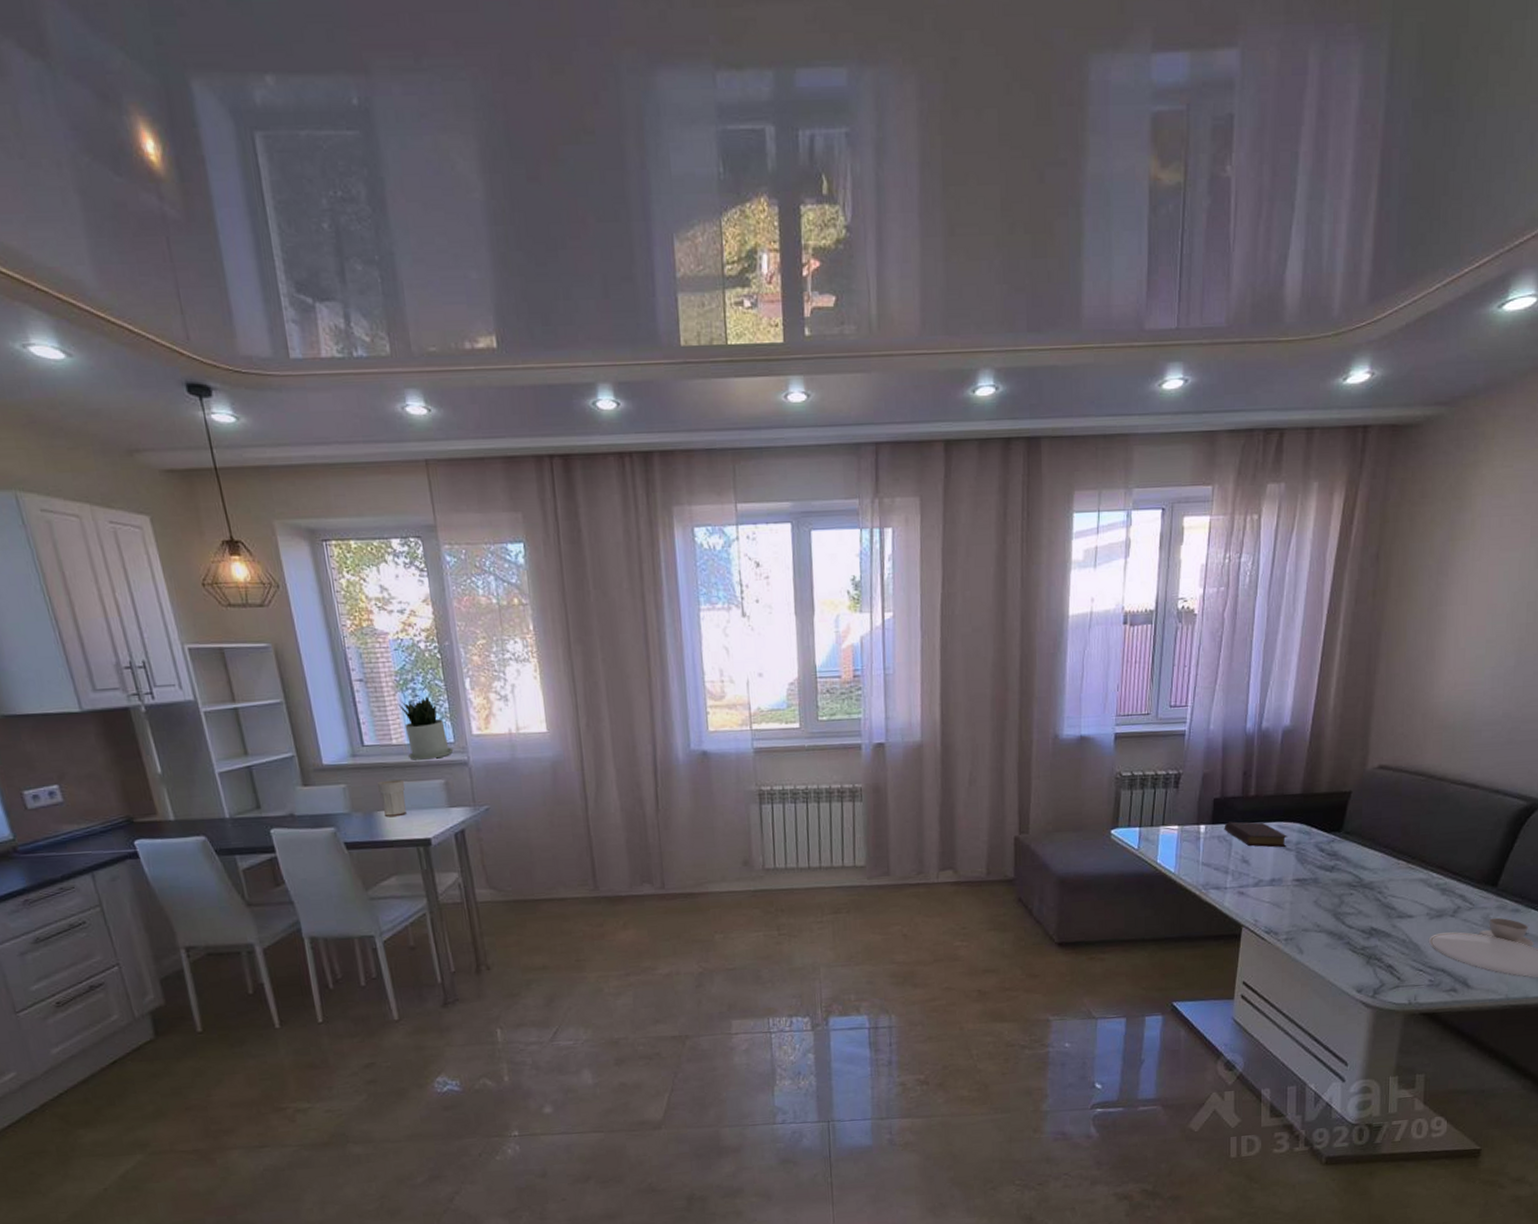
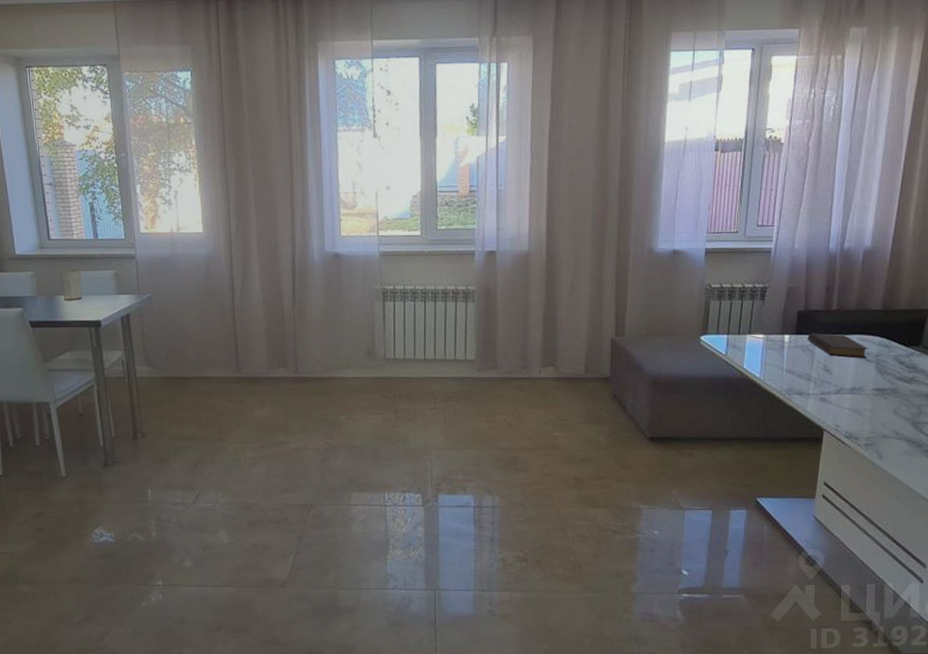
planter: present [397,696,454,761] -> none [79,199,124,254]

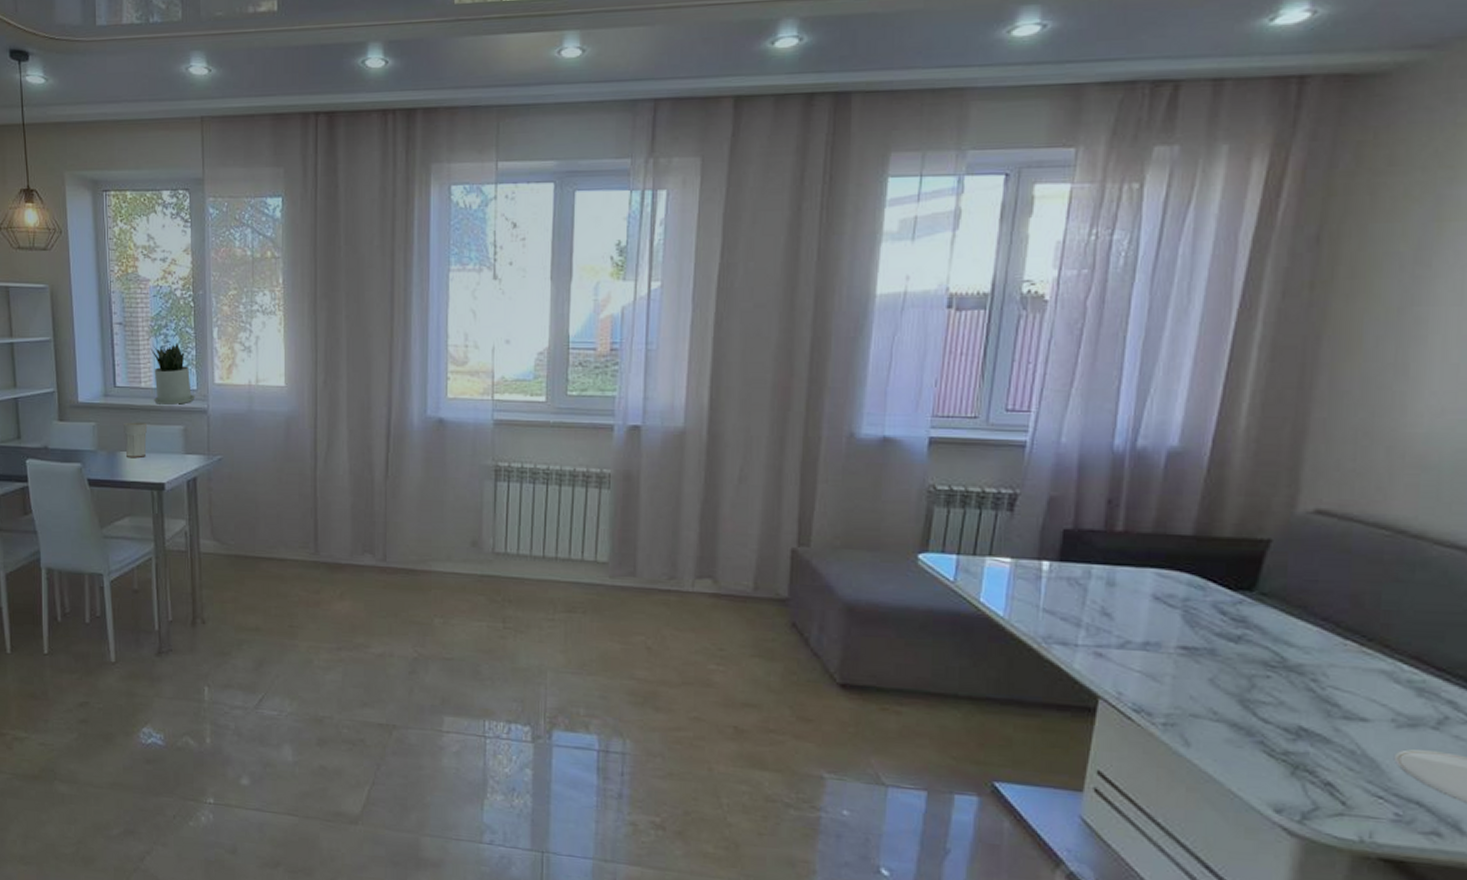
planter: none [79,199,124,254] -> present [150,342,196,406]
book: present [807,333,869,358] -> none [1076,561,1172,602]

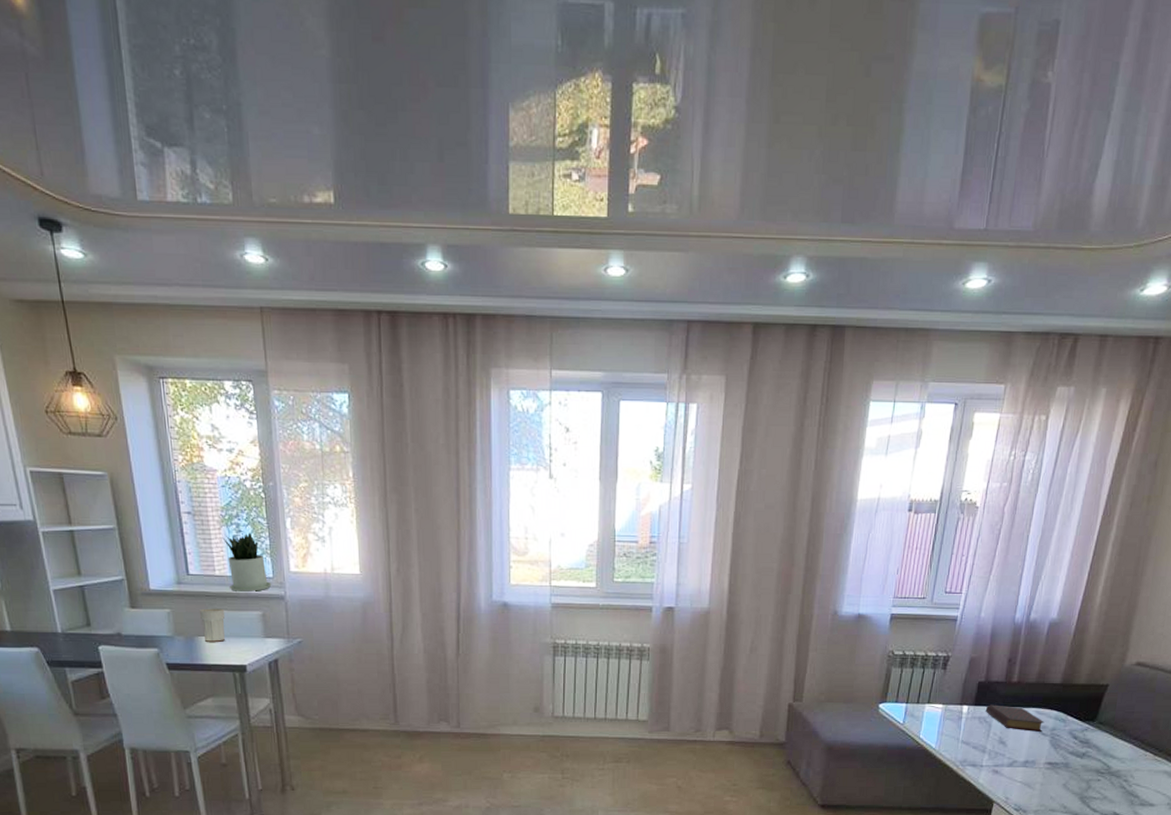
book: none [1076,561,1172,602] -> present [985,705,1045,732]

